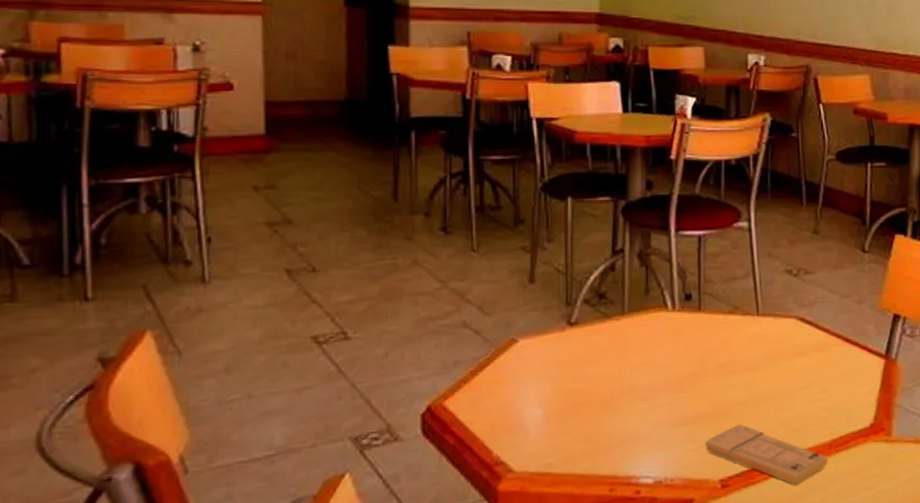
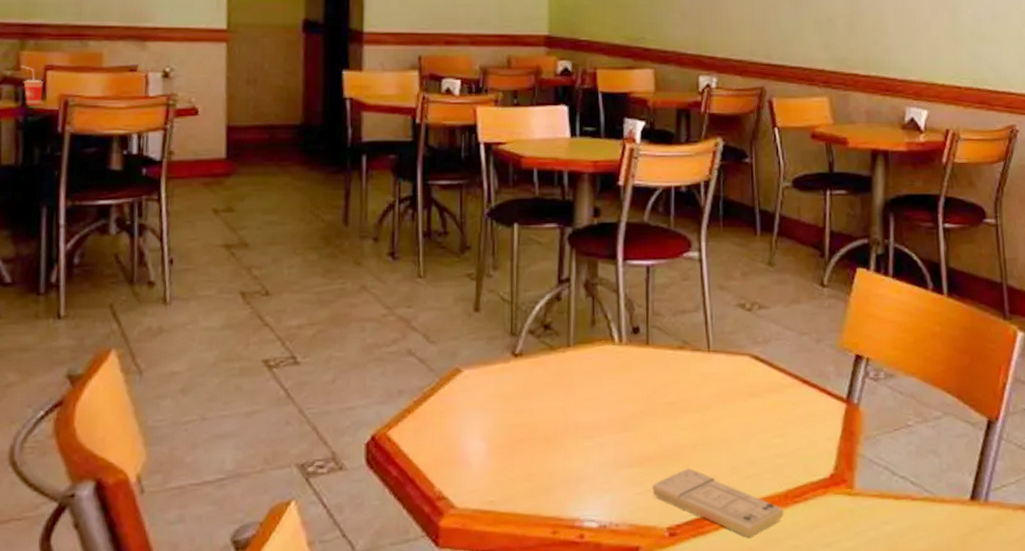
beverage cup: none [30,37,58,80] -> present [20,66,44,106]

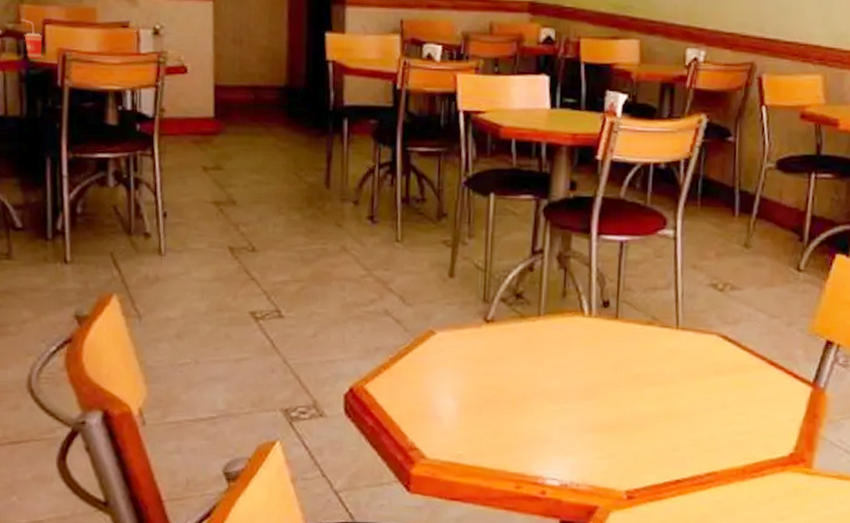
mobile phone: present [652,468,784,536] -> none [613,437,740,505]

